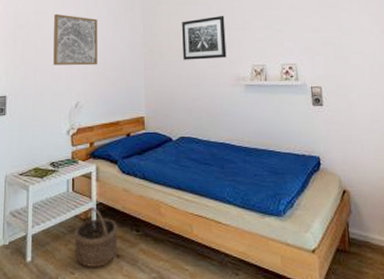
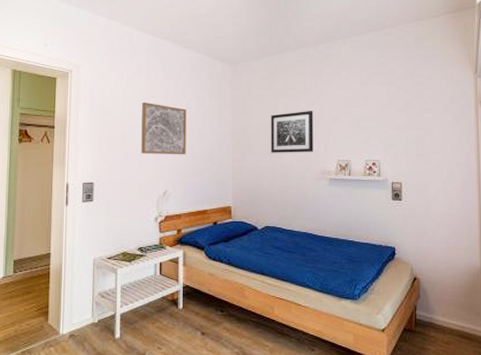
wicker basket: present [74,208,118,267] -> none [161,290,204,343]

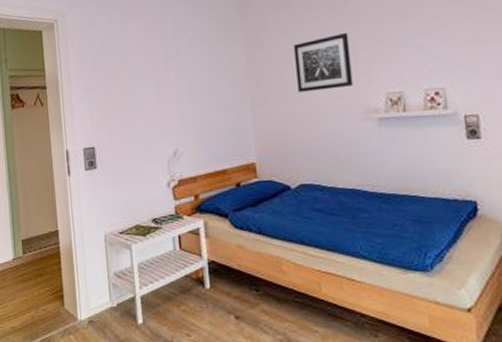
wall art: present [141,101,187,155] -> none [138,46,195,109]

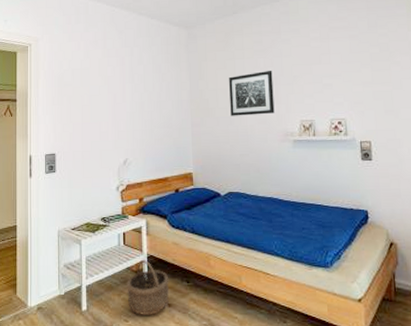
wicker basket: none [186,266,236,329] -> present [127,260,169,315]

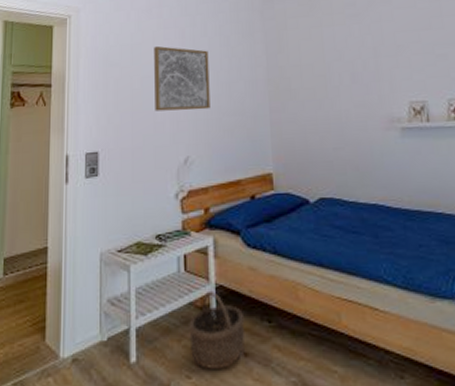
wall art: none [100,70,145,123] -> present [154,45,210,111]
wall art: present [229,71,275,116] -> none [315,40,376,99]

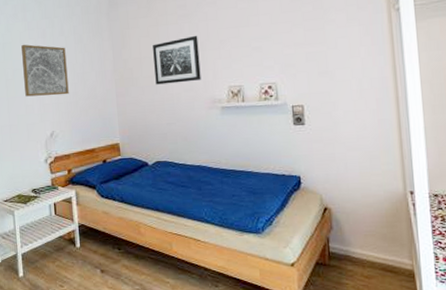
wicker basket: present [189,292,245,369] -> none [60,229,102,281]
wall art: none [315,40,376,99] -> present [153,36,201,85]

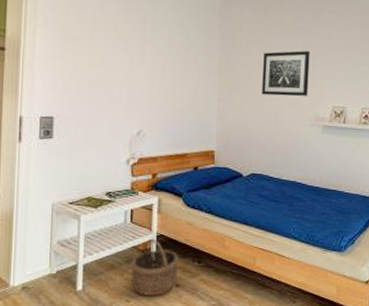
wall art: present [21,44,69,97] -> none [112,26,168,91]
wicker basket: none [60,229,102,281] -> present [130,239,179,295]

